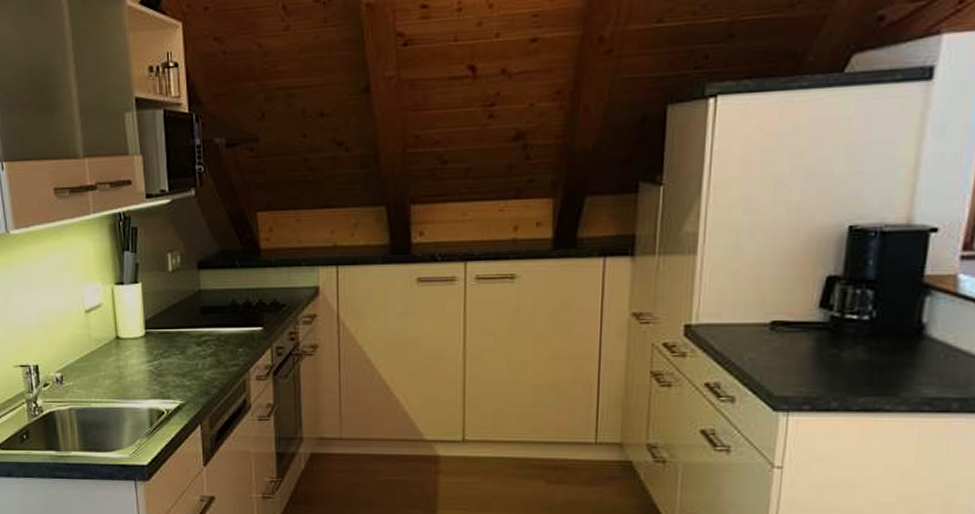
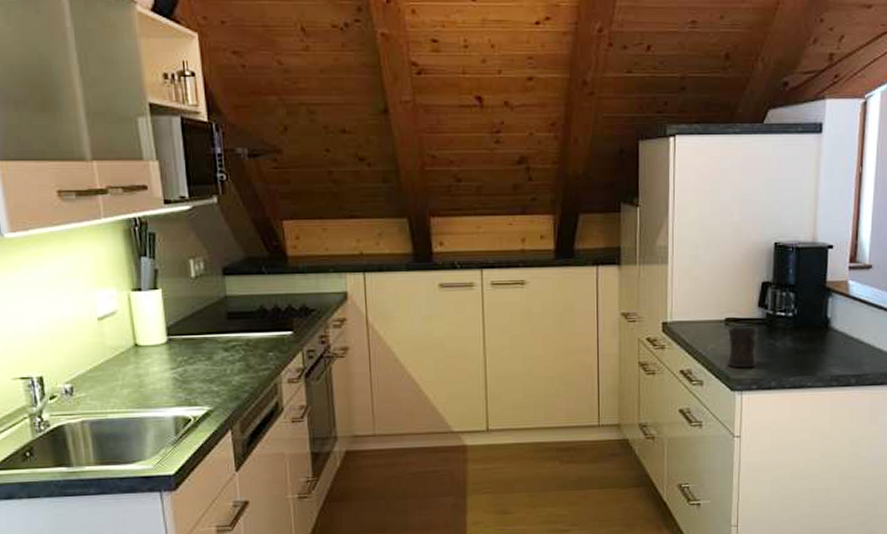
mug: none [770,332,816,384] -> present [727,326,757,369]

